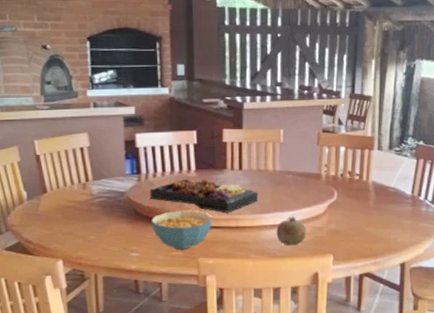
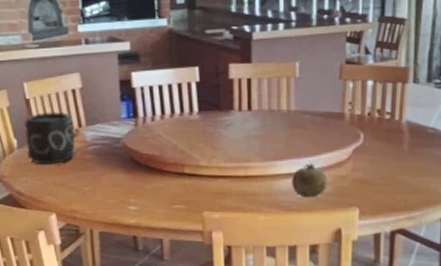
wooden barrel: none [34,167,83,216] -> present [24,111,76,166]
food platter: present [150,179,259,213] -> none [148,121,271,161]
cereal bowl: present [151,211,213,251] -> none [150,158,219,203]

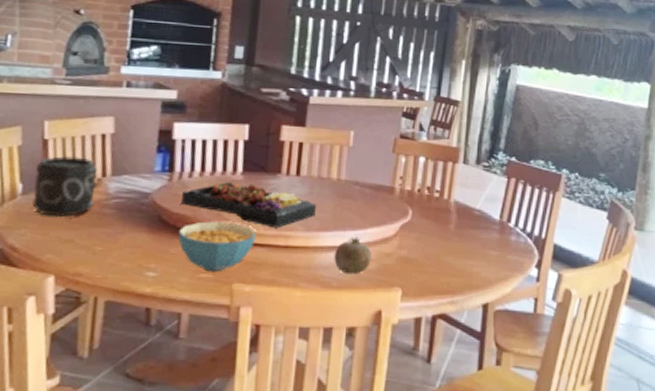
food platter: none [148,121,271,161] -> present [181,182,317,228]
cereal bowl: none [150,158,219,203] -> present [178,221,257,272]

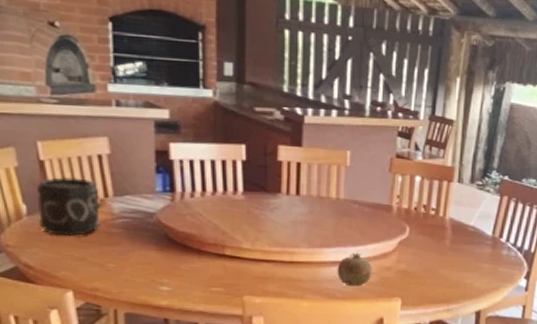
cereal bowl: present [178,221,257,272] -> none [187,239,262,286]
food platter: present [181,182,317,228] -> none [186,202,318,245]

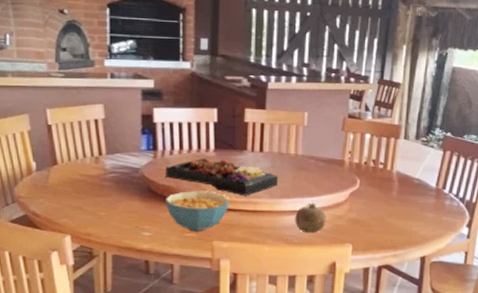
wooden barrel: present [36,177,101,237] -> none [44,139,96,189]
food platter: none [186,202,318,245] -> present [166,158,279,196]
cereal bowl: none [187,239,262,286] -> present [166,191,230,232]

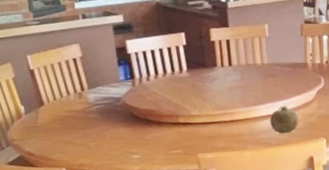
food platter: present [166,158,279,196] -> none [145,77,250,109]
cereal bowl: present [166,191,230,232] -> none [149,109,208,148]

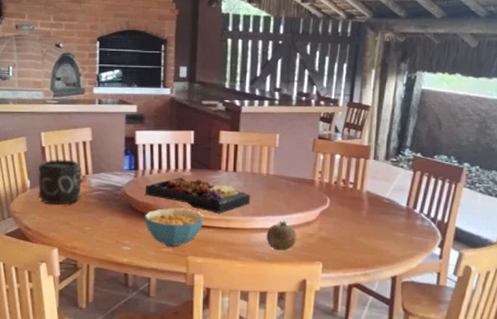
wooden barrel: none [30,78,81,127] -> present [37,159,83,206]
food platter: none [145,77,250,109] -> present [145,177,251,214]
cereal bowl: none [149,109,208,148] -> present [145,208,204,248]

